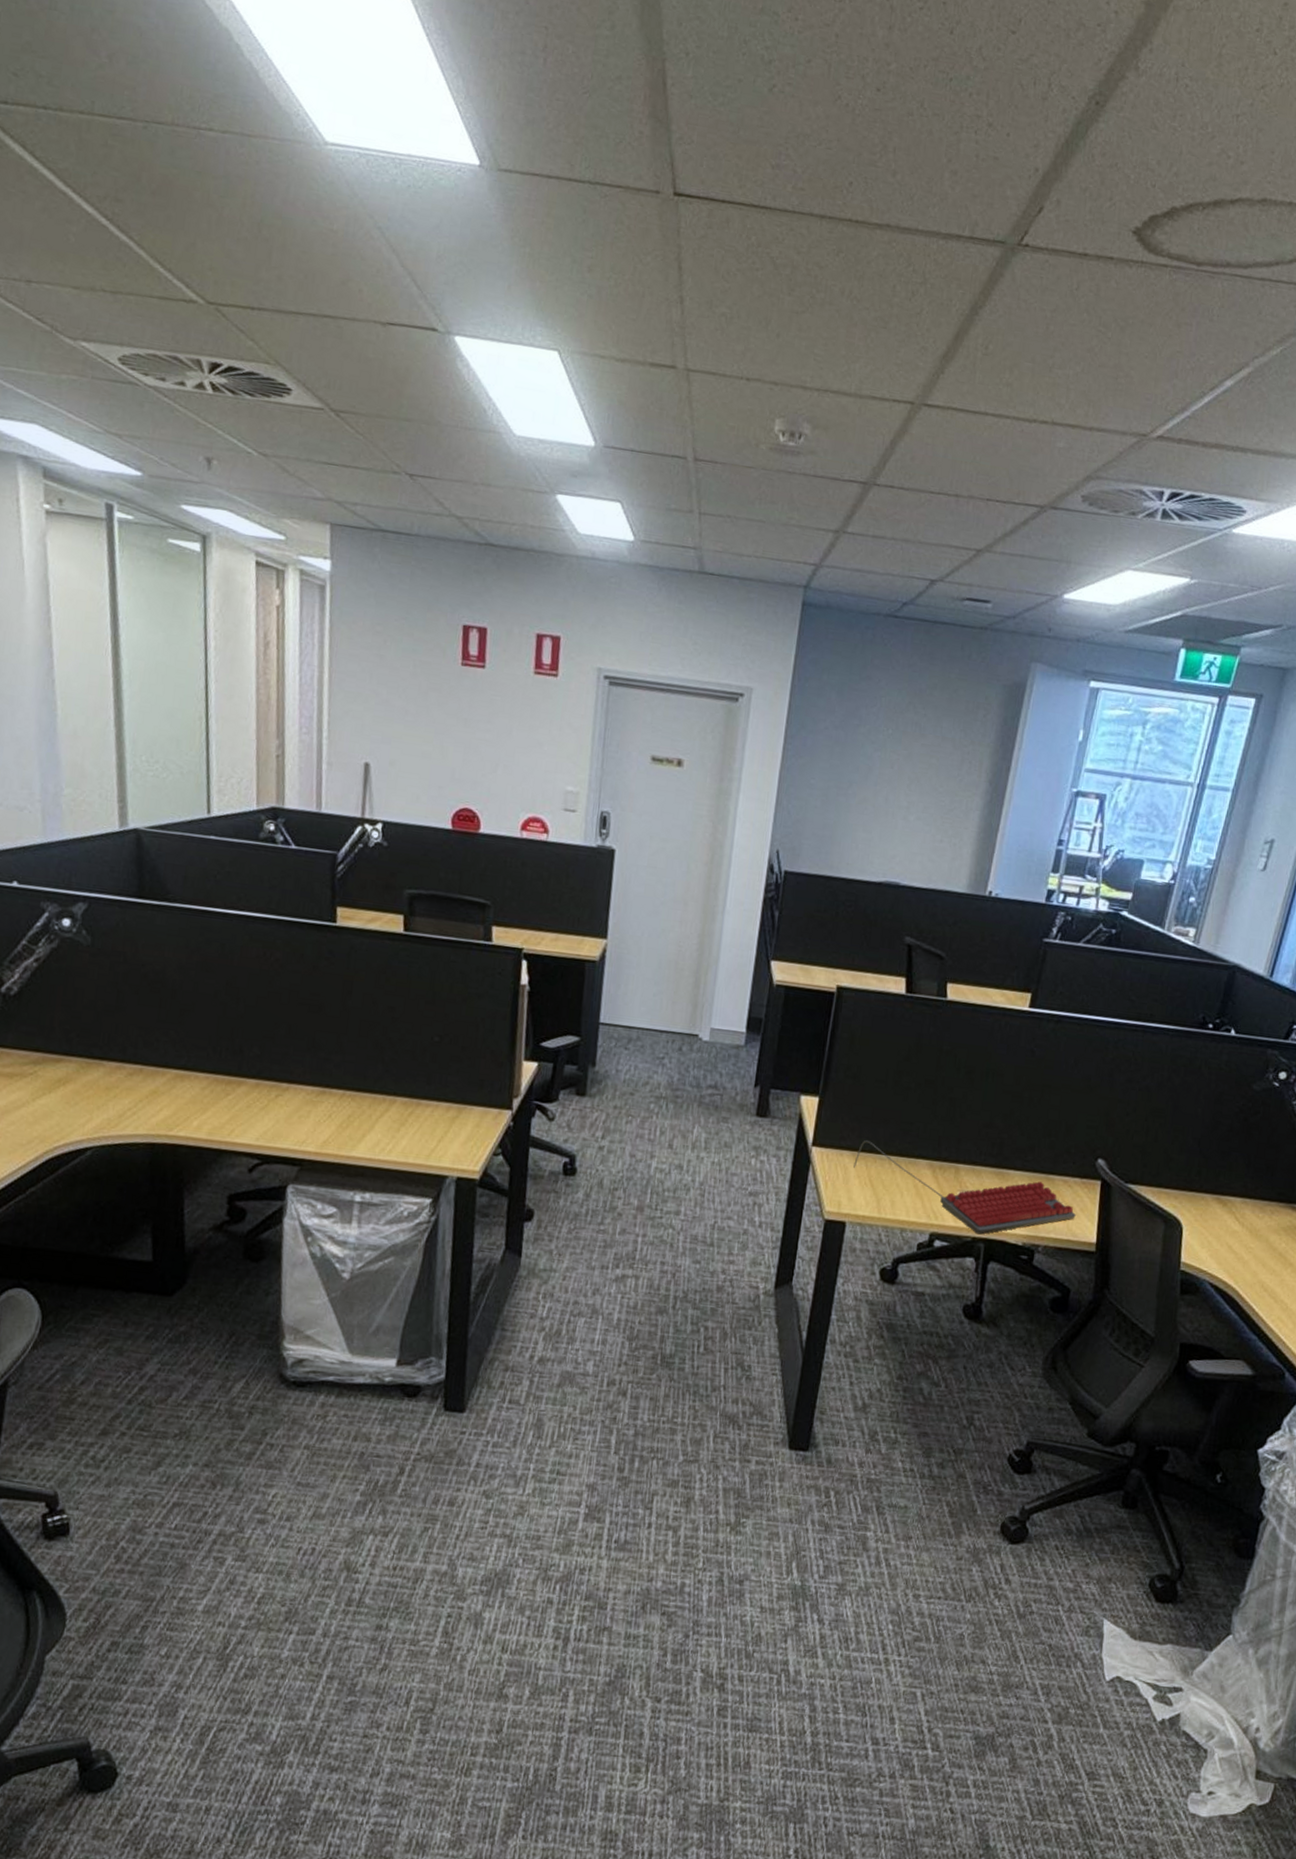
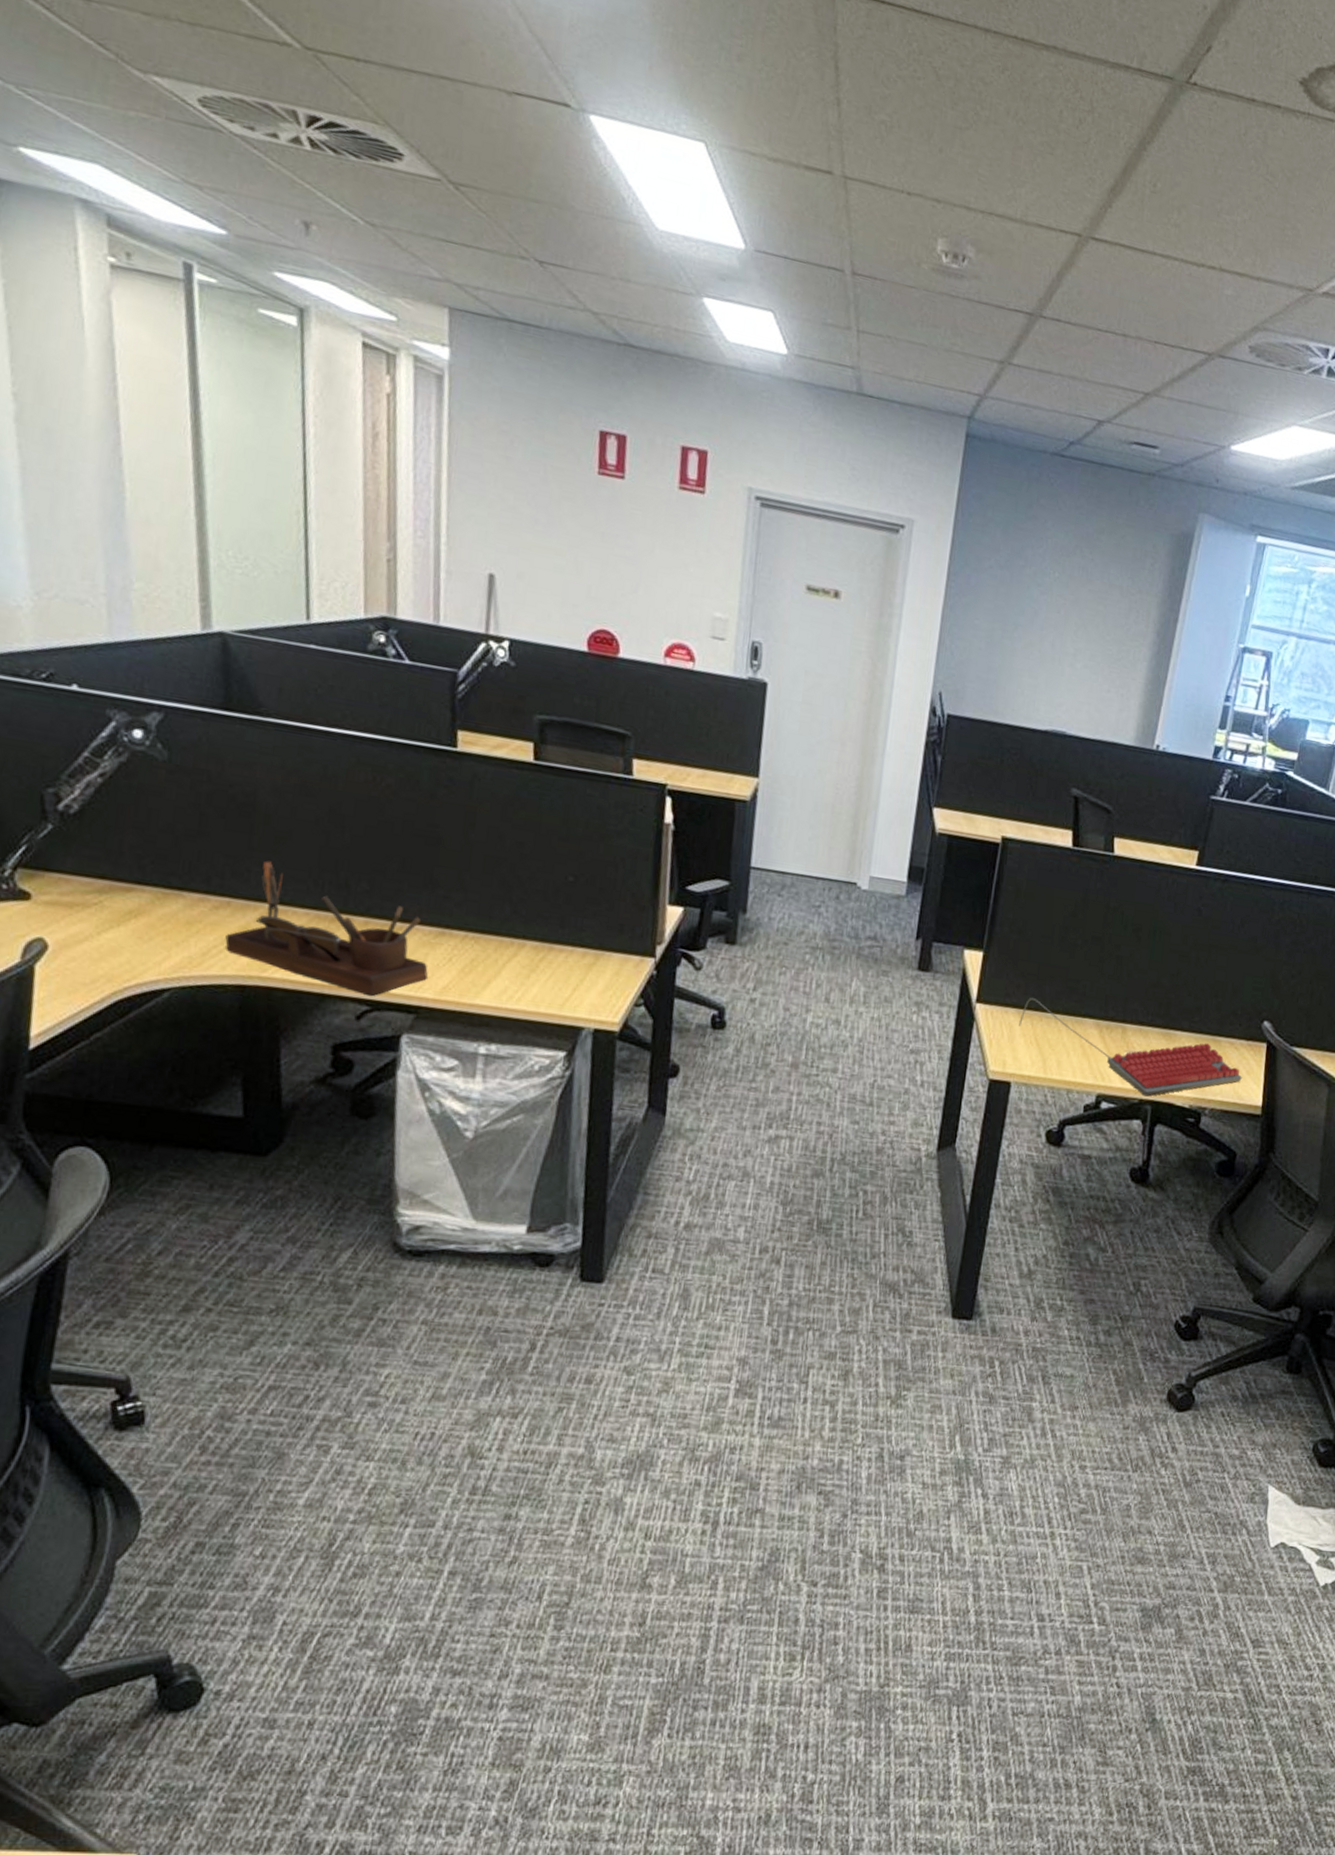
desk organizer: none [138,1031,311,1150] -> present [225,861,428,996]

